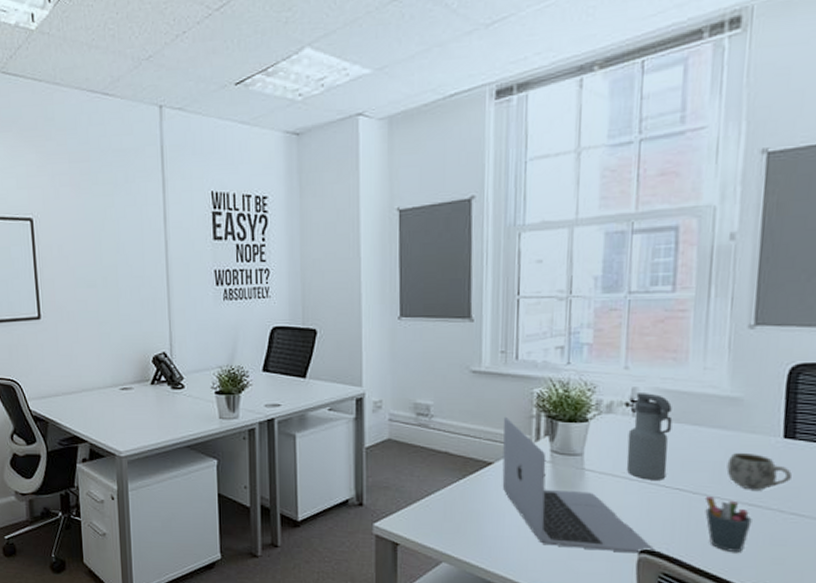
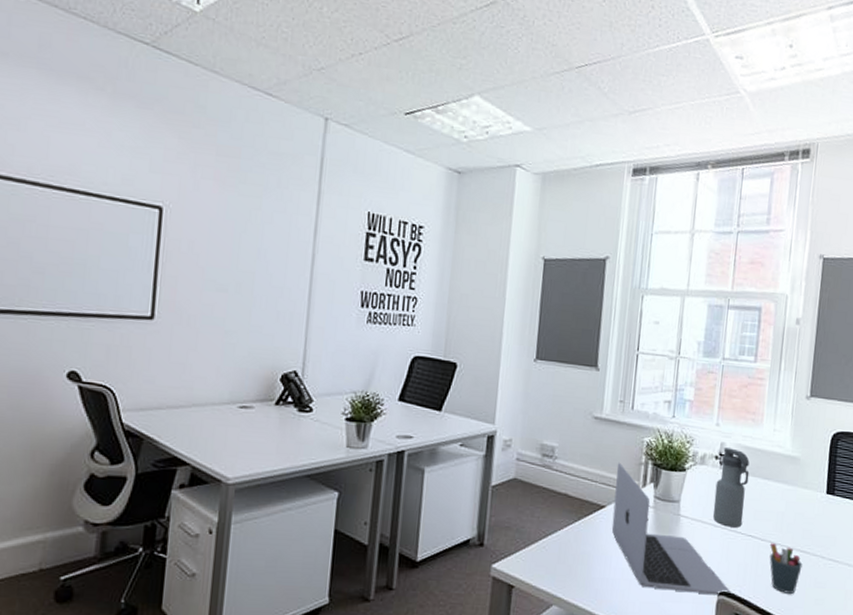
mug: present [726,452,792,490] -> none [786,504,831,539]

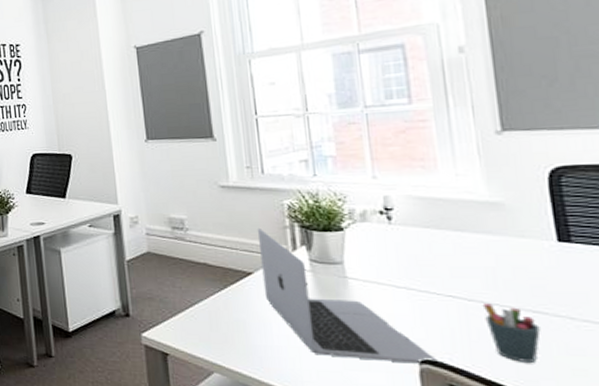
water bottle: present [713,448,750,528] -> none [387,201,436,288]

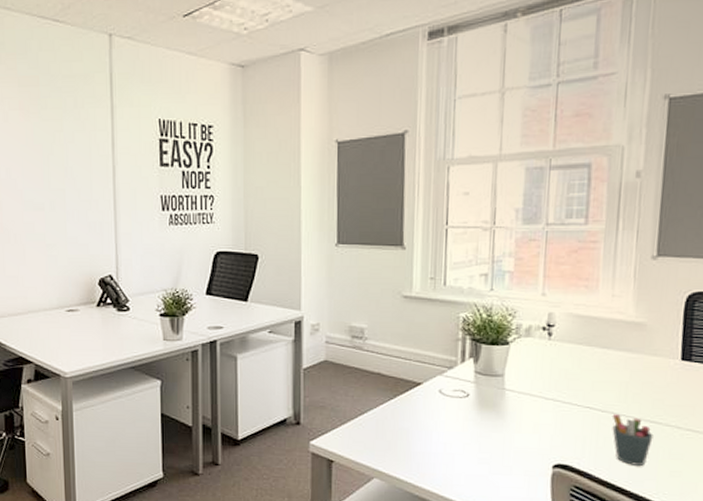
laptop: present [257,227,438,364] -> none [430,339,568,468]

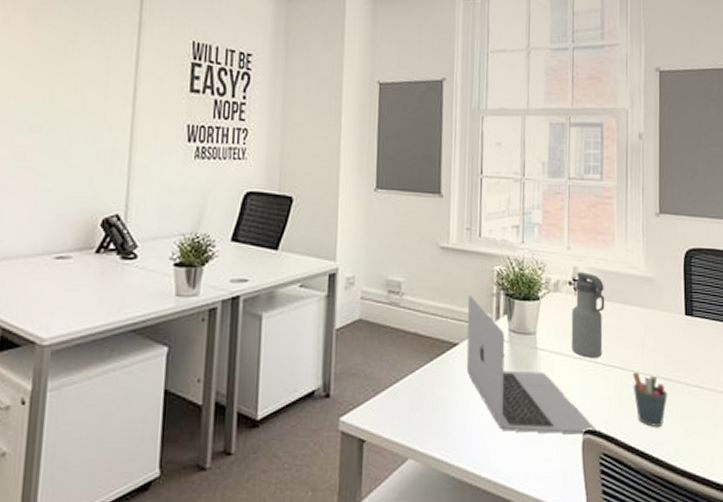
laptop: none [430,339,568,468] -> present [466,294,596,435]
water bottle: none [542,318,584,399] -> present [571,272,605,358]

